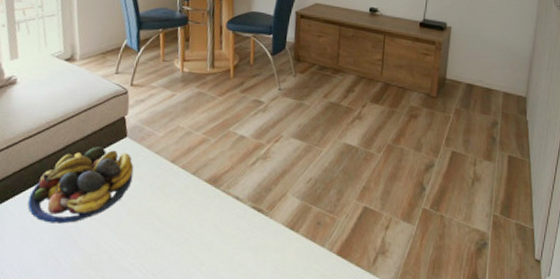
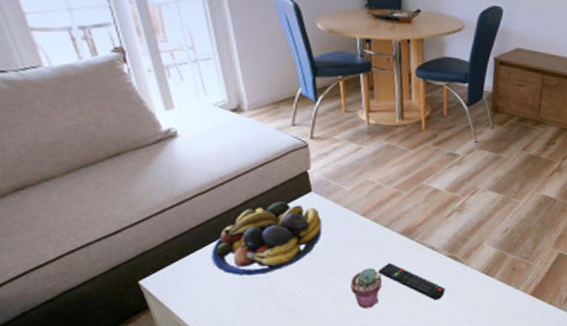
potted succulent: none [155,218,187,264] -> present [351,268,383,308]
remote control: none [183,214,249,257] -> present [378,263,445,300]

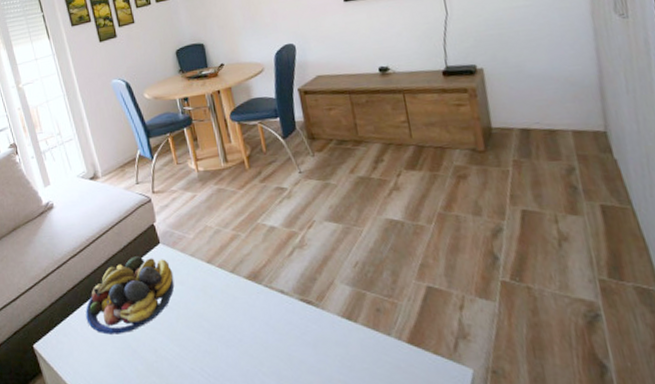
potted succulent: present [351,268,383,308] -> none [208,319,240,366]
remote control: present [378,263,445,300] -> none [232,312,307,354]

